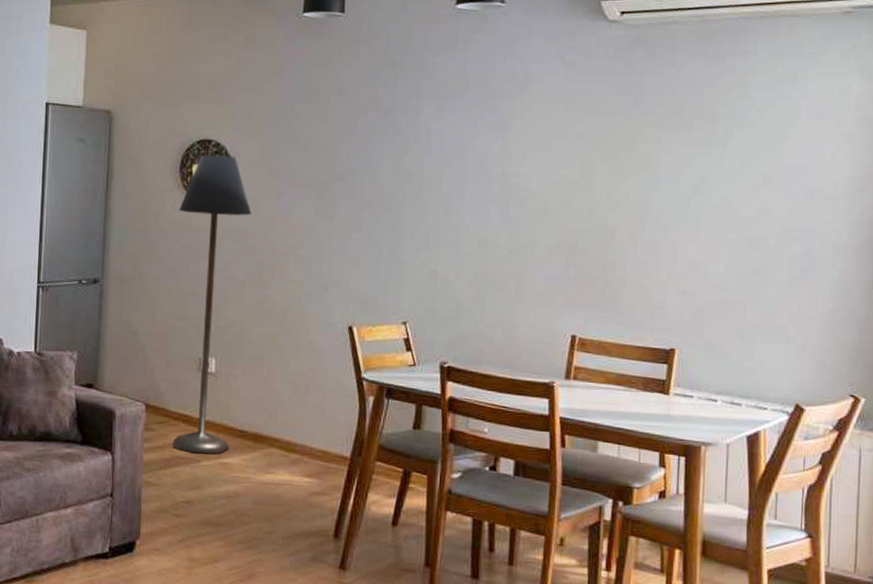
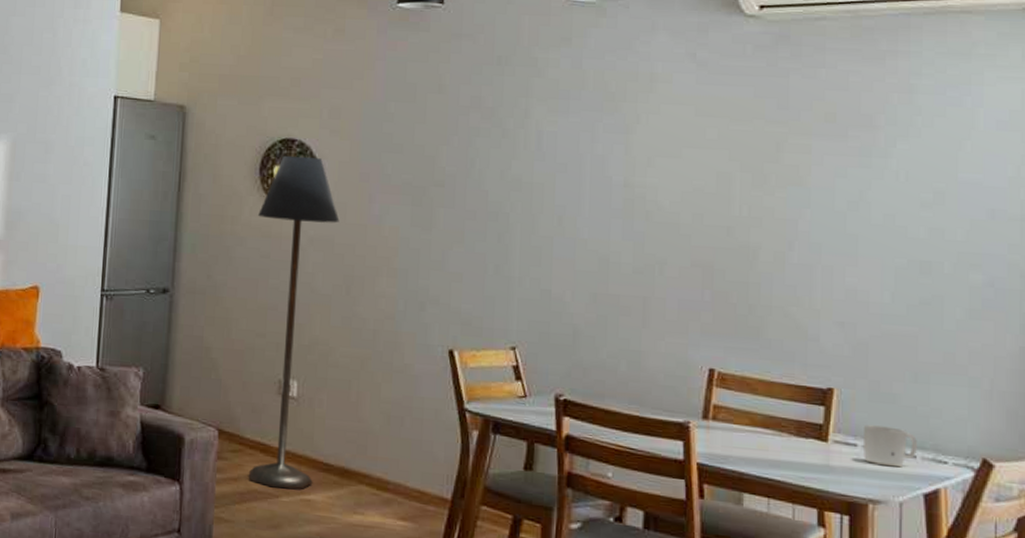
mug: none [698,379,744,414] -> present [864,425,918,468]

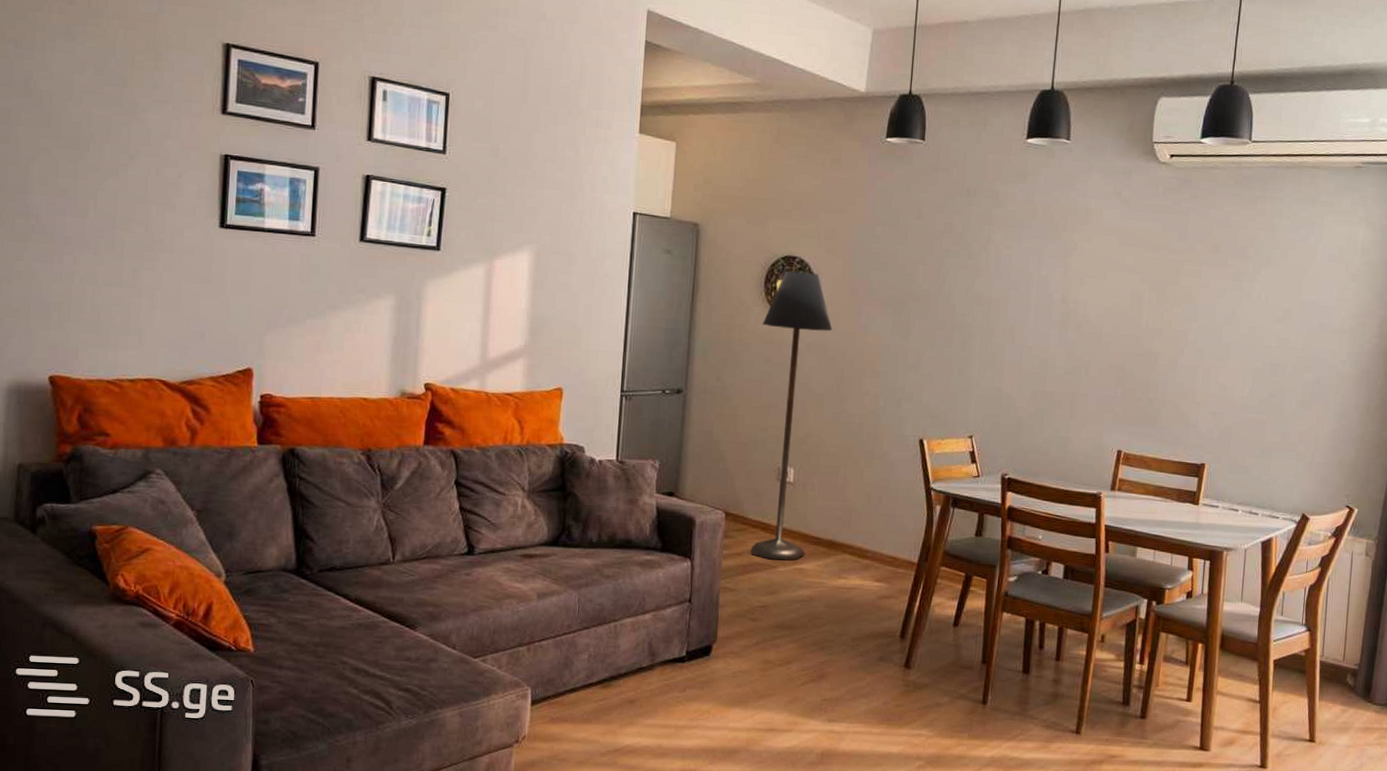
mug: present [864,425,918,468] -> none [1222,491,1260,523]

